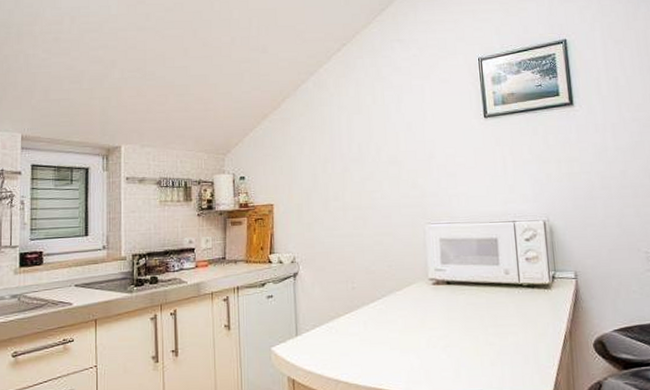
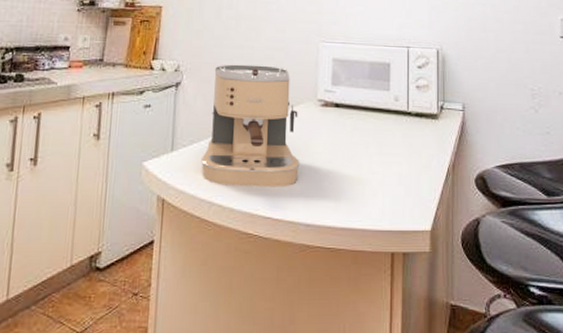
coffee maker: none [324,250,418,364] -> present [201,64,300,187]

